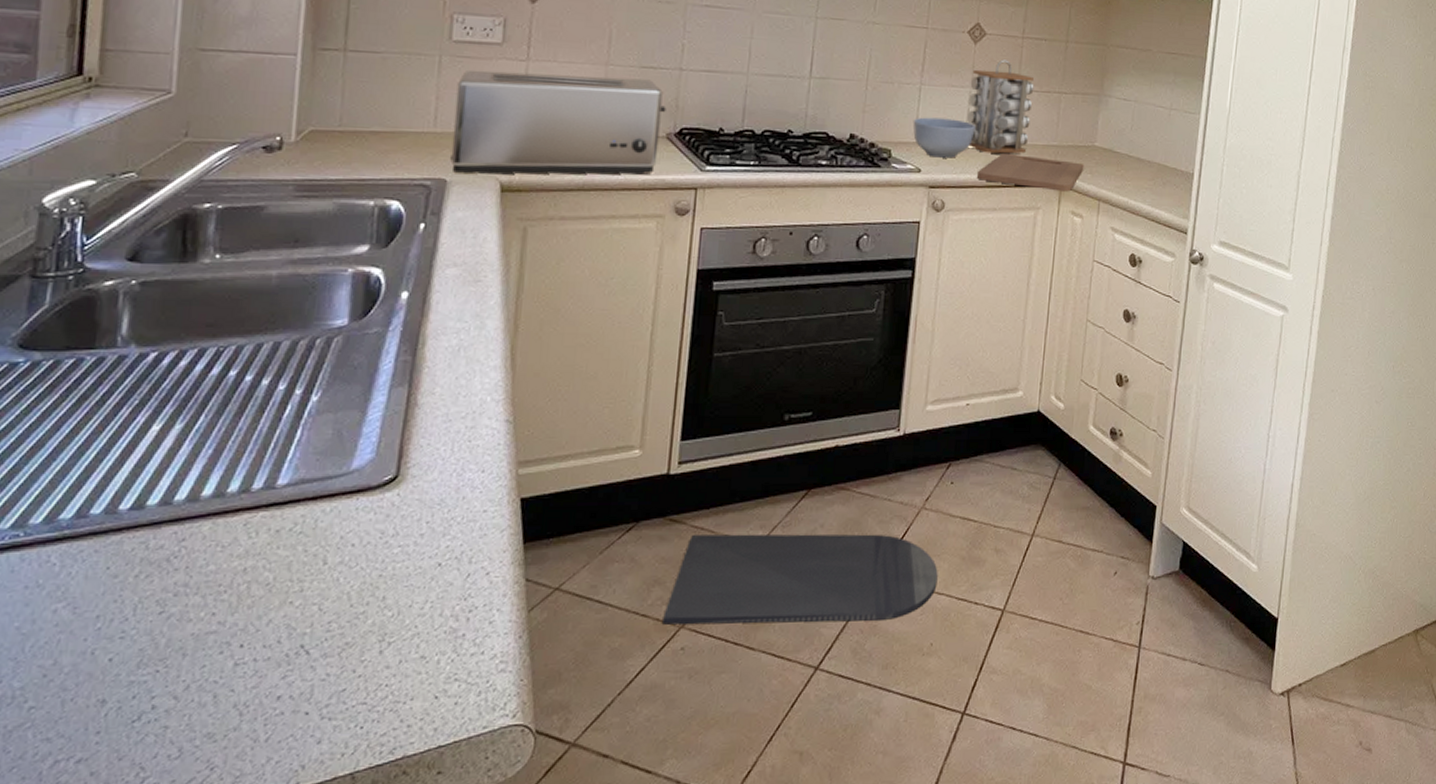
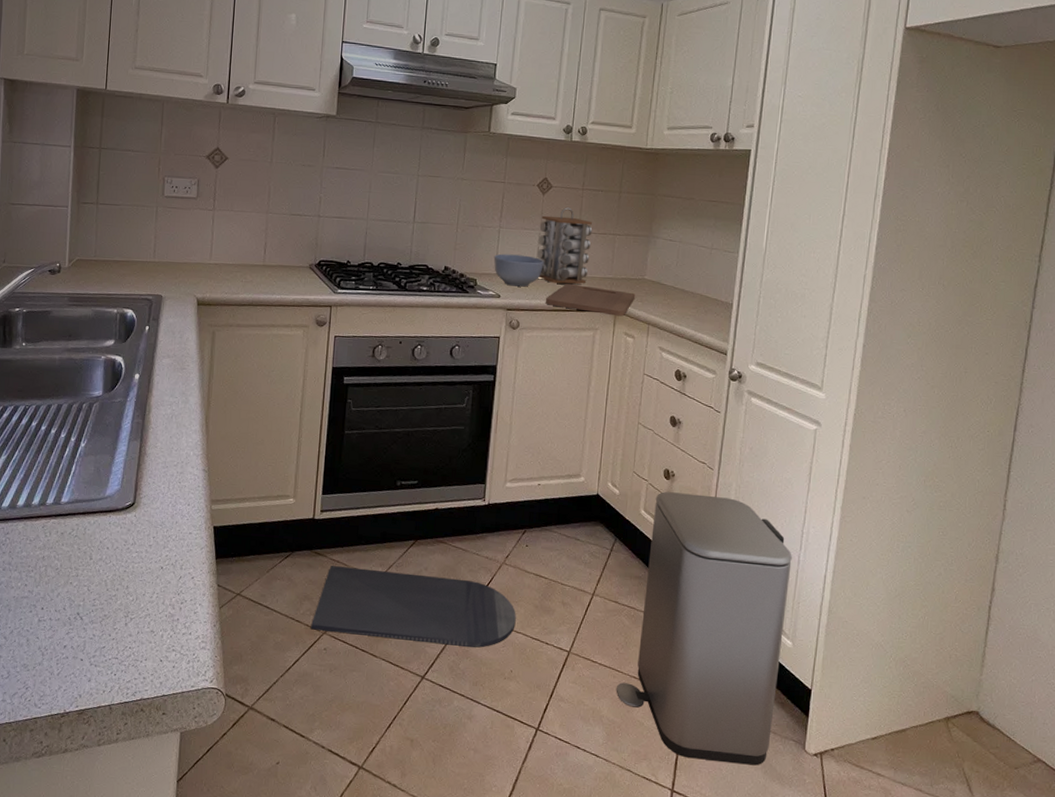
toaster: present [450,69,667,175] -> none [164,217,309,295]
pedal bin: none [1059,401,1258,721] -> present [616,491,792,766]

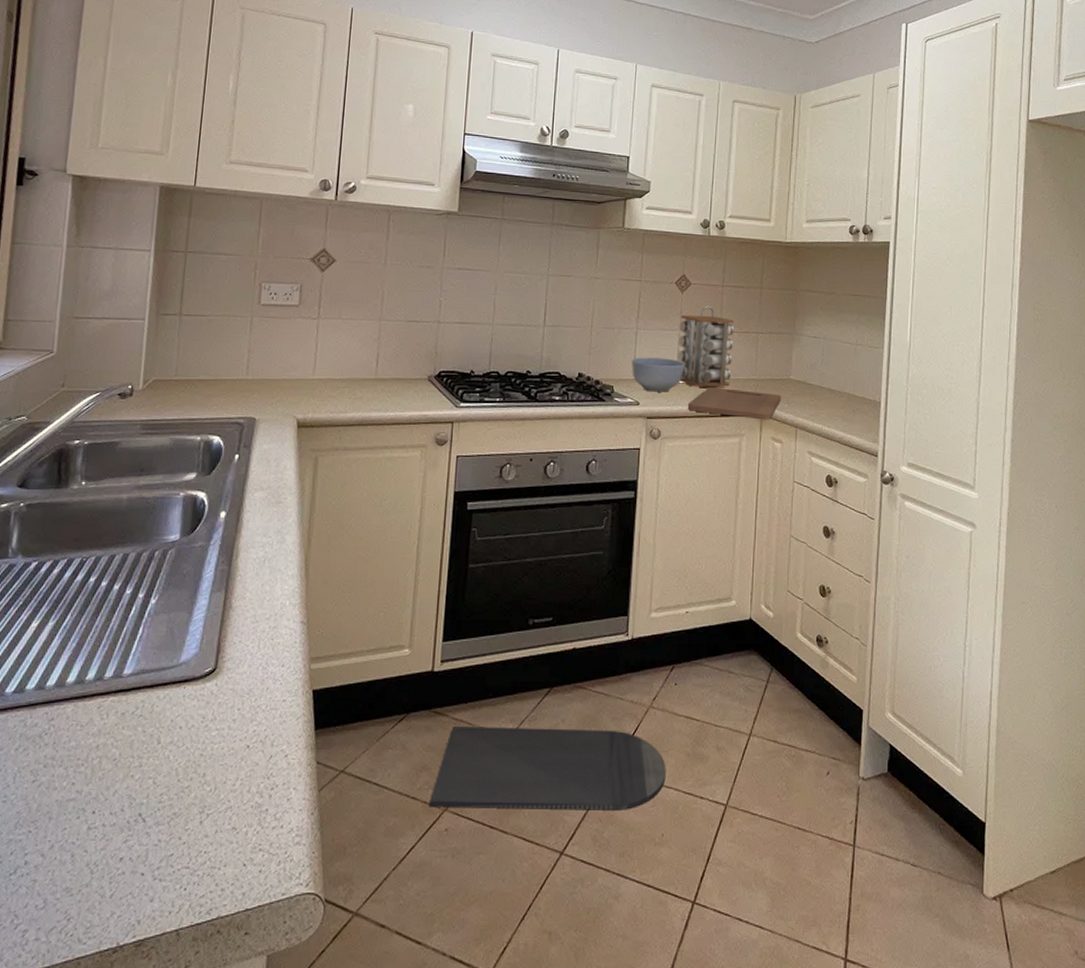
pedal bin: present [616,491,792,766] -> none [779,611,956,919]

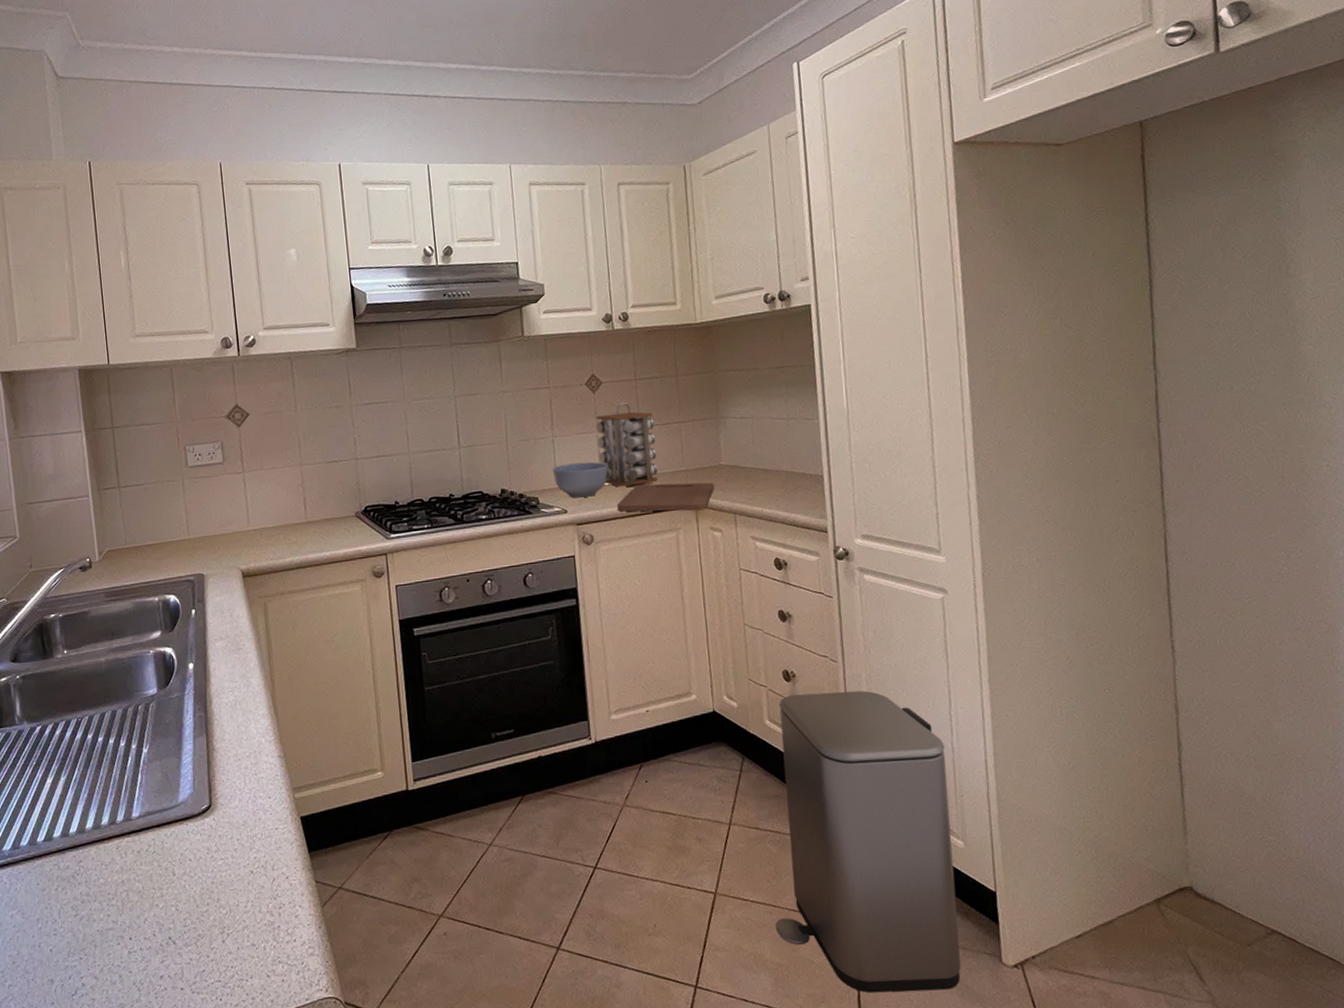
door mat: present [429,727,666,810] -> none [425,830,650,914]
pedal bin: none [779,611,956,919] -> present [775,690,961,993]

